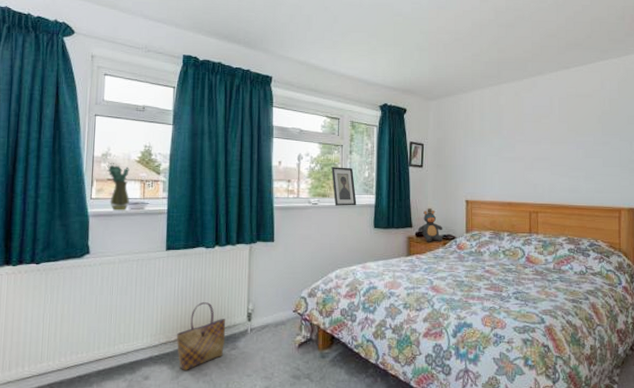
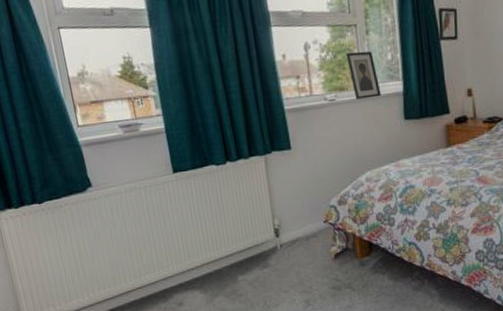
vase: present [107,162,130,212] -> none [86,81,122,138]
tote bag: present [176,301,226,370] -> none [202,222,255,293]
stuffed animal: present [418,210,443,242] -> none [457,89,488,129]

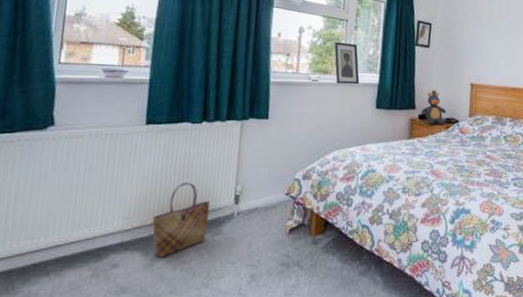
tote bag: none [202,222,255,293] -> present [152,182,211,257]
stuffed animal: none [457,89,488,129] -> present [421,92,447,126]

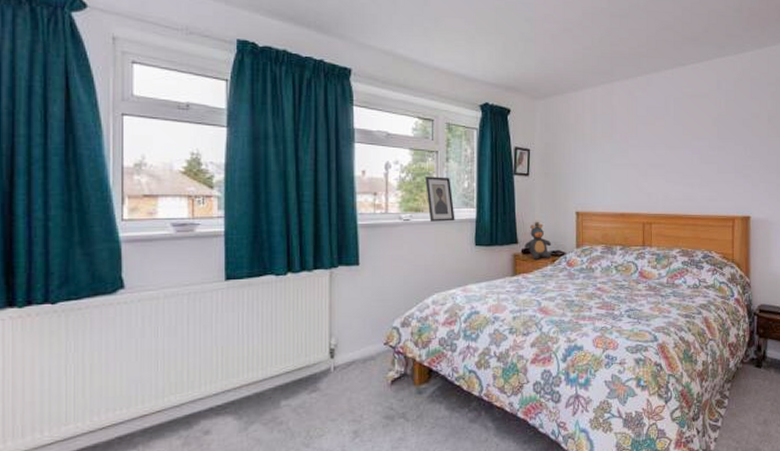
tote bag: present [152,182,211,257] -> none [242,338,304,420]

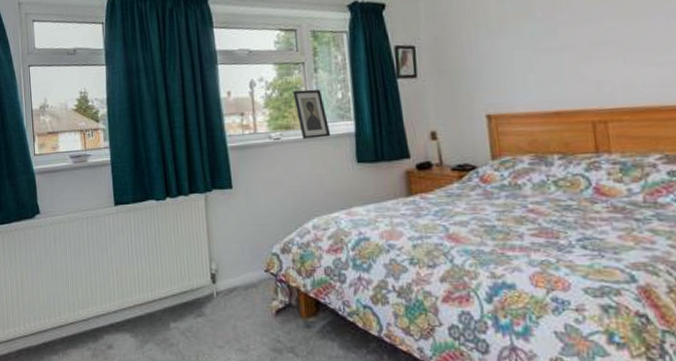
stuffed animal: present [524,223,552,260] -> none [419,132,458,176]

